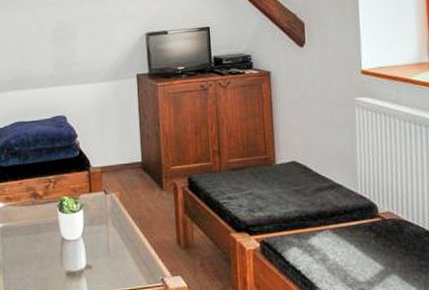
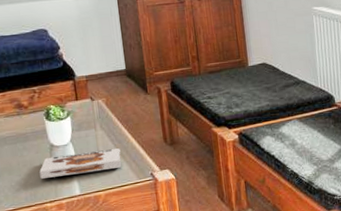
board game: none [49,248,132,274] -> present [39,148,122,179]

